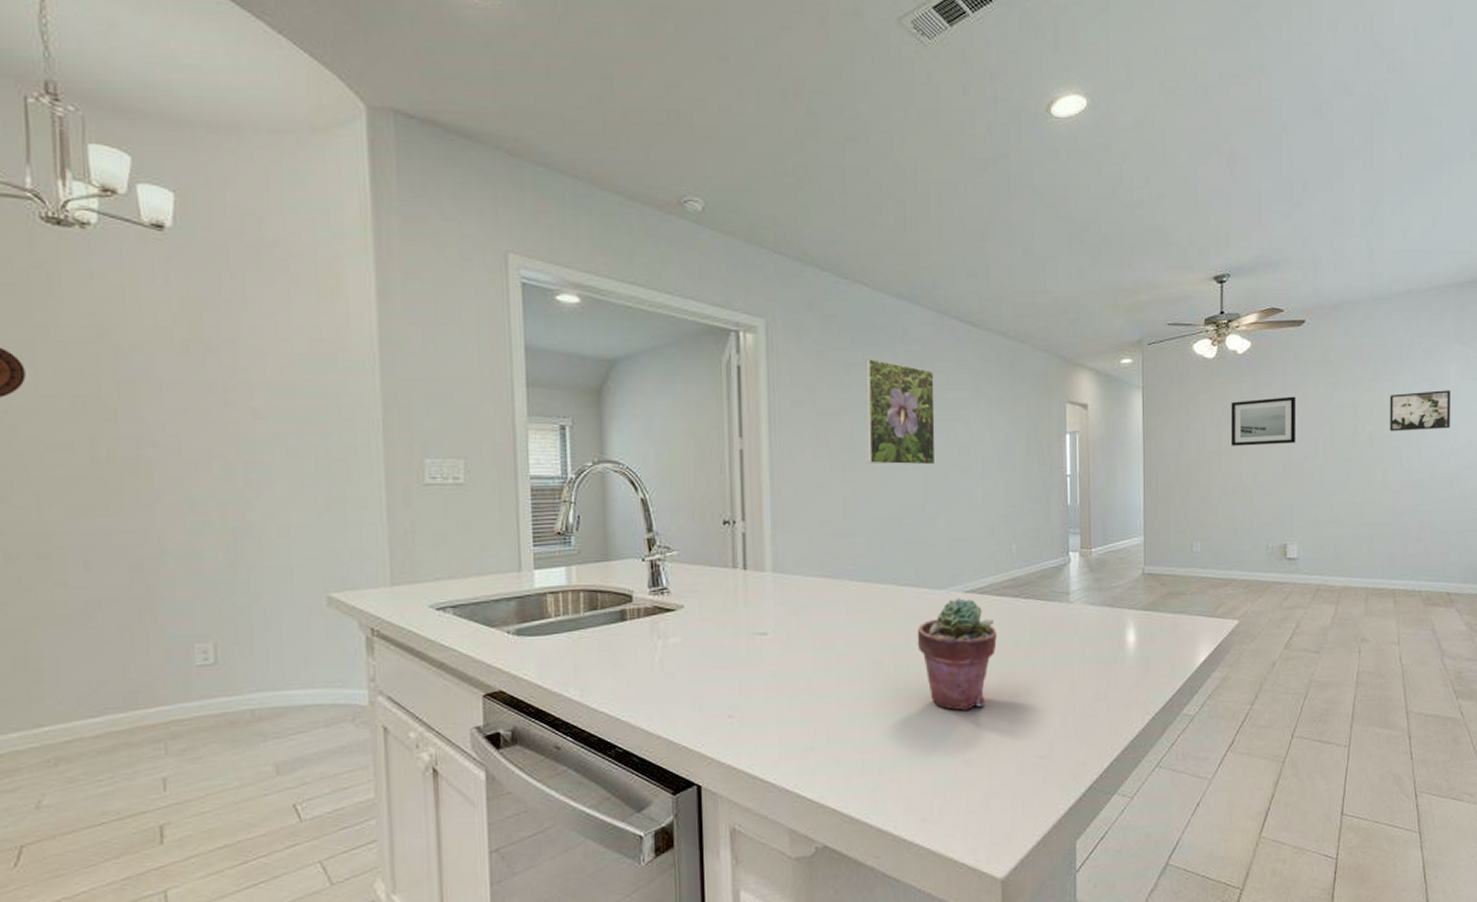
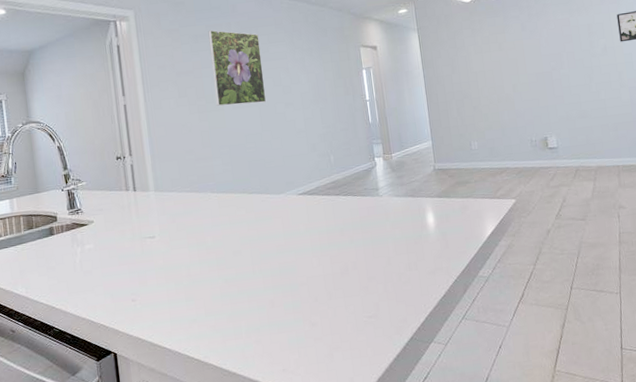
potted succulent: present [917,597,997,711] -> none [265,199,327,285]
wall art: present [1231,396,1296,446] -> none [489,23,544,66]

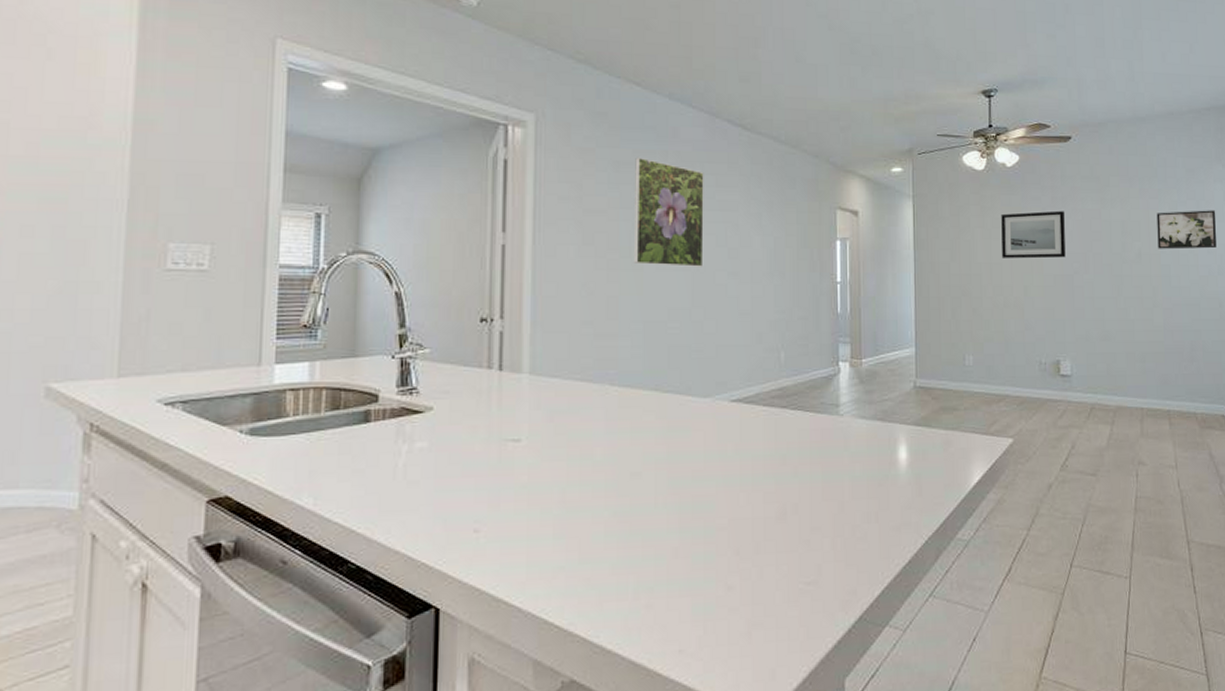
wall art: none [489,23,544,66] -> present [1001,210,1066,259]

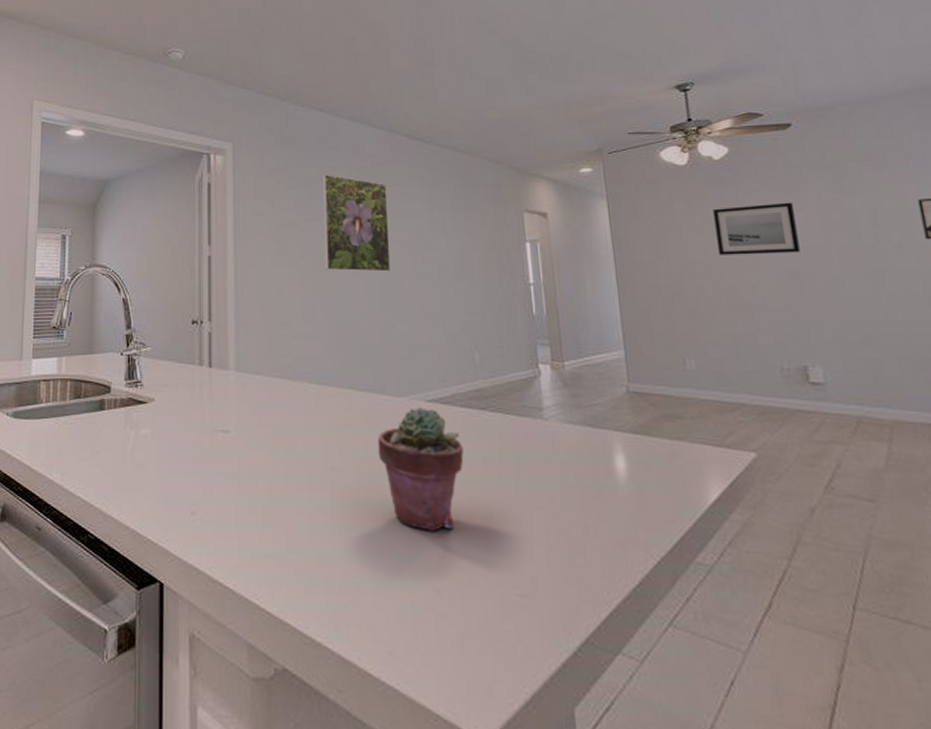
potted succulent: none [679,406,763,530] -> present [377,406,464,531]

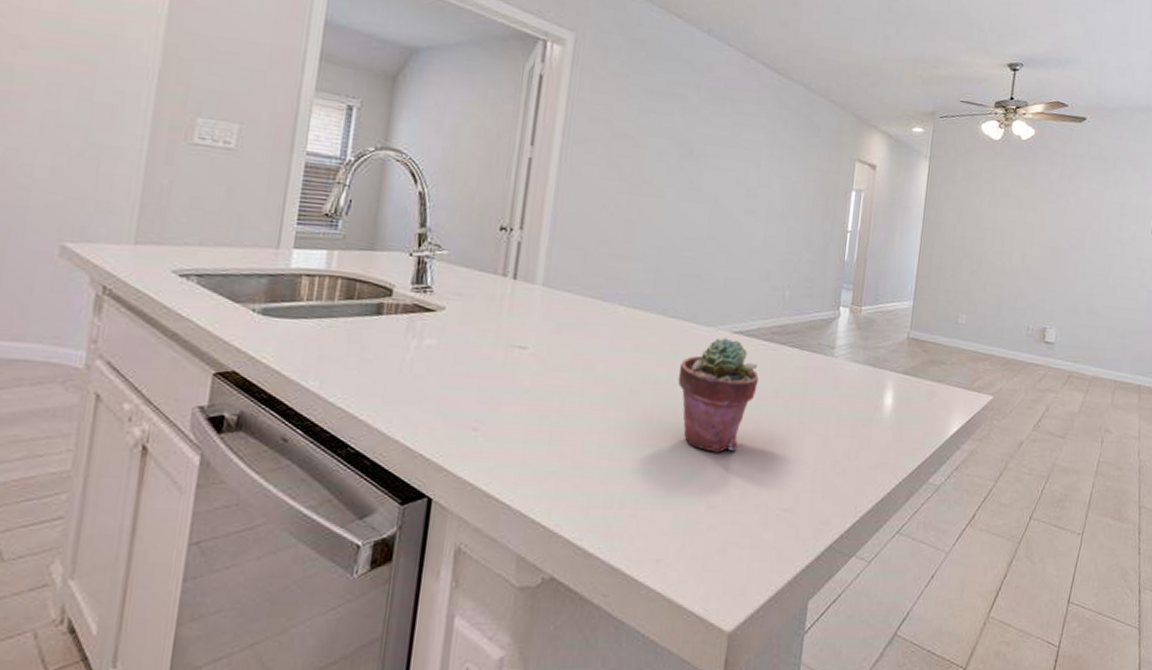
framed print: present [322,174,391,272] -> none [655,87,733,202]
wall art: present [713,202,800,255] -> none [1006,183,1070,232]

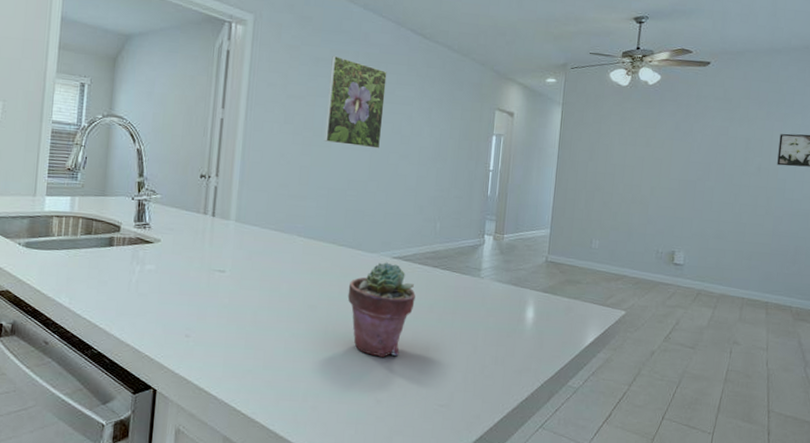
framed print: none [655,87,733,202] -> present [323,55,387,149]

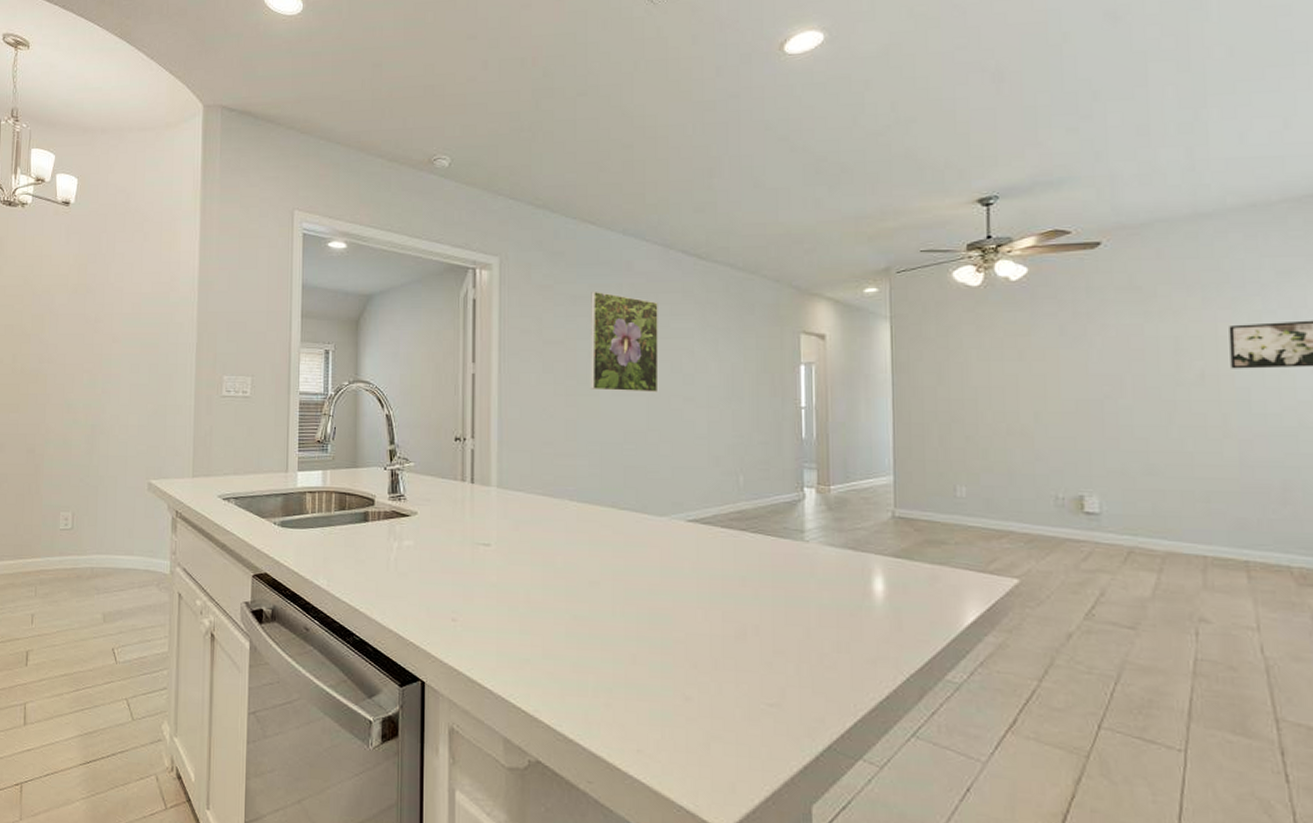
potted succulent: present [347,261,416,357] -> none [636,525,721,643]

